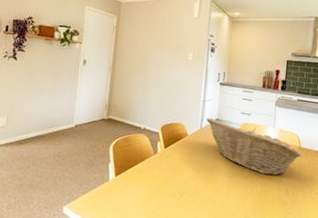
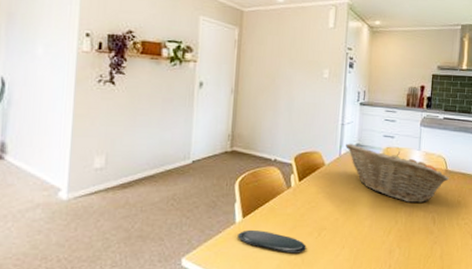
oval tray: none [110,187,170,212] -> present [238,229,306,254]

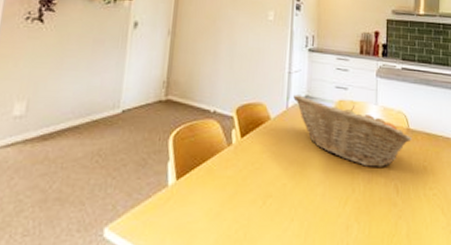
oval tray: present [238,229,306,254] -> none [170,194,249,226]

